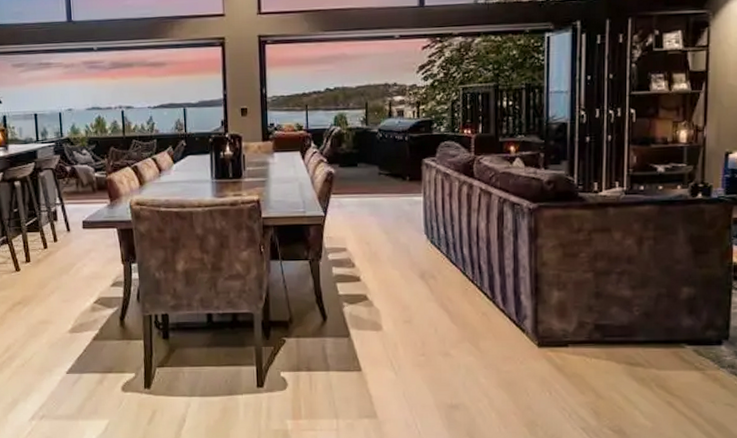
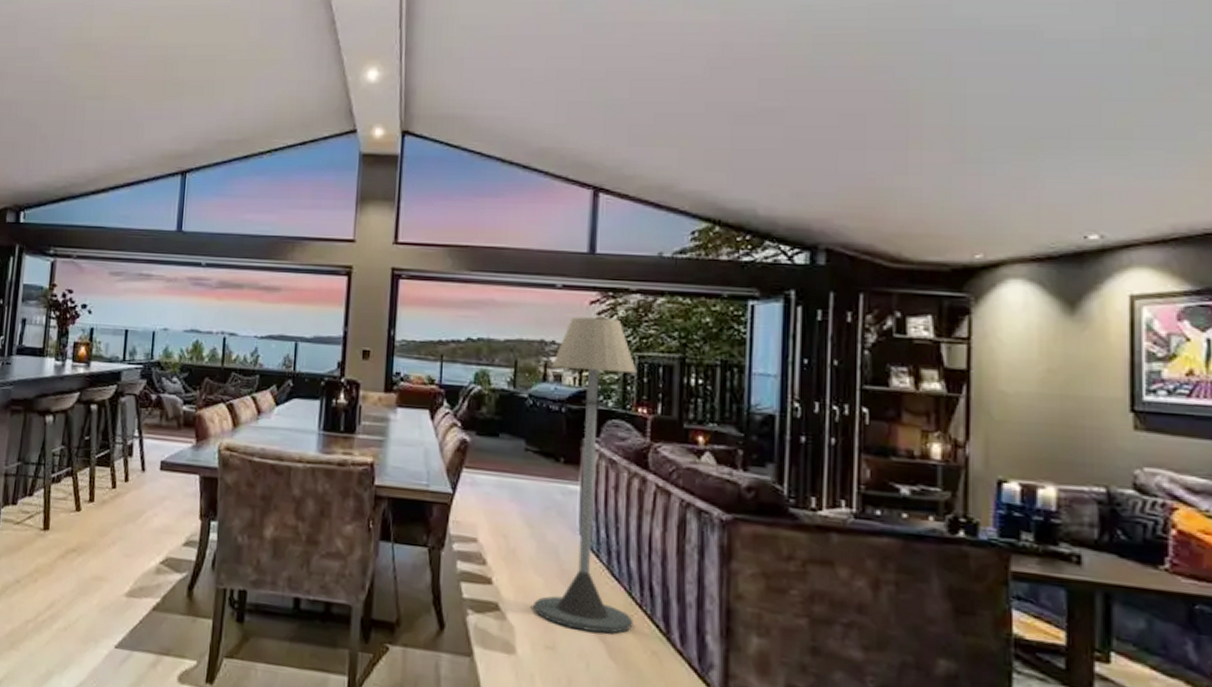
floor lamp: none [393,59,468,305] -> present [534,317,636,634]

